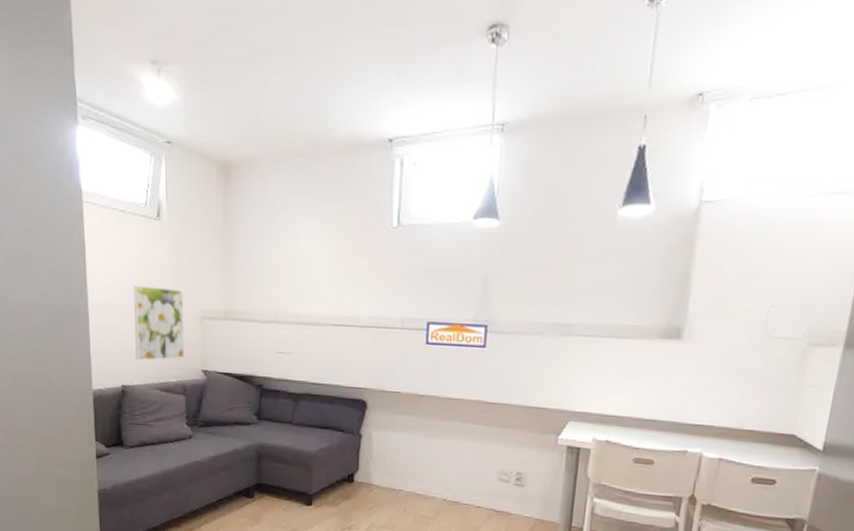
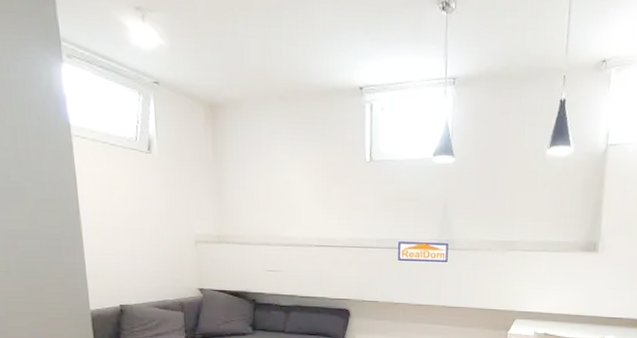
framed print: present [134,285,184,361] -> none [128,212,181,281]

